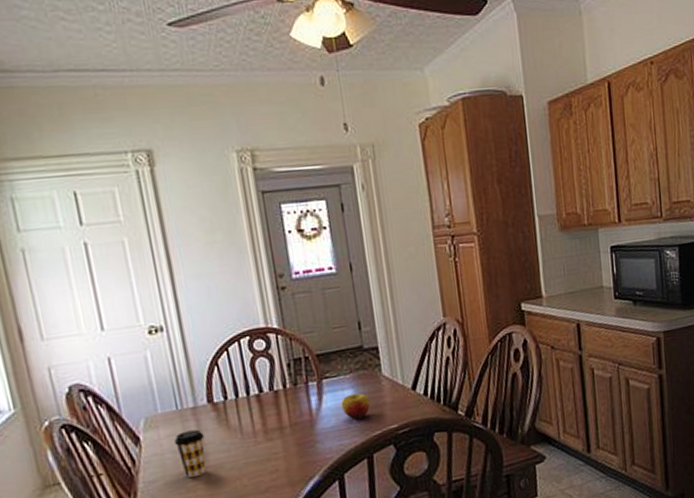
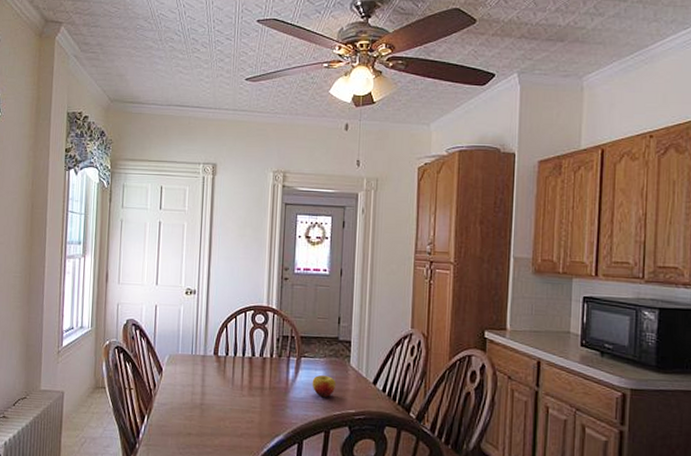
coffee cup: present [173,429,206,478] -> none [184,372,206,410]

